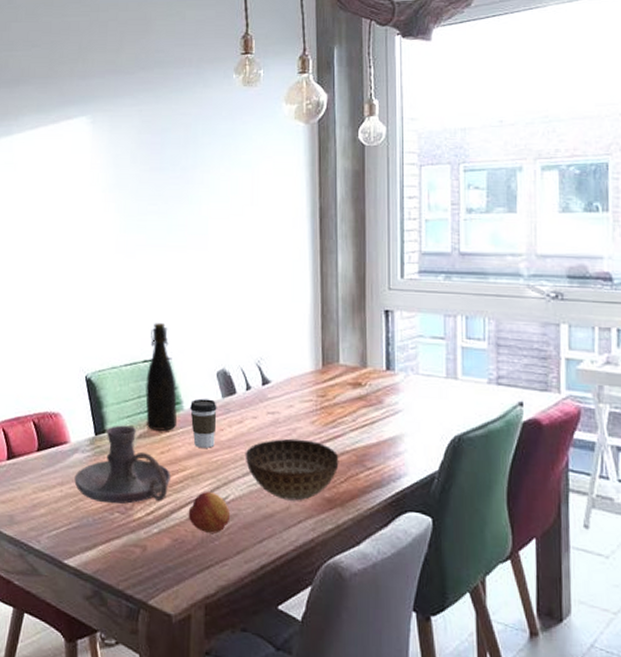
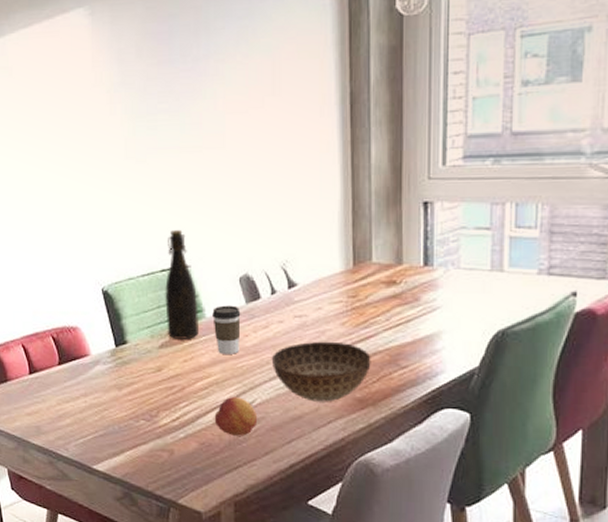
candle holder: present [74,425,170,504] -> none [98,336,194,412]

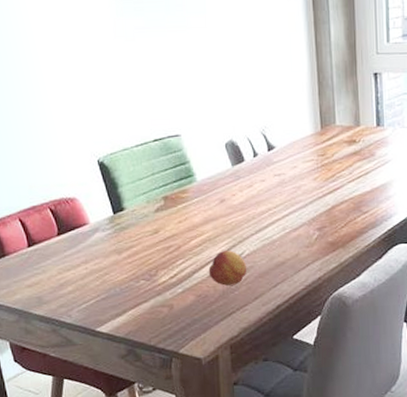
bottle: present [165,230,200,339] -> none [158,103,192,203]
coffee cup: present [212,305,241,355] -> none [202,169,229,214]
bowl: present [271,341,371,402] -> none [256,194,339,249]

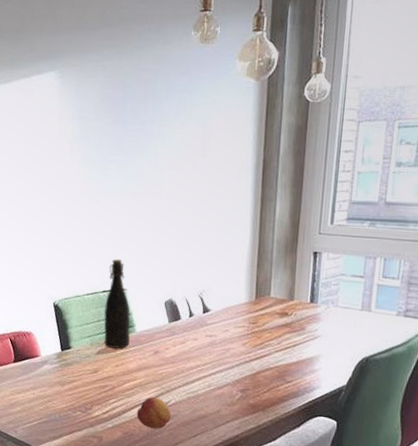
bottle: none [158,103,192,203] -> present [104,259,131,349]

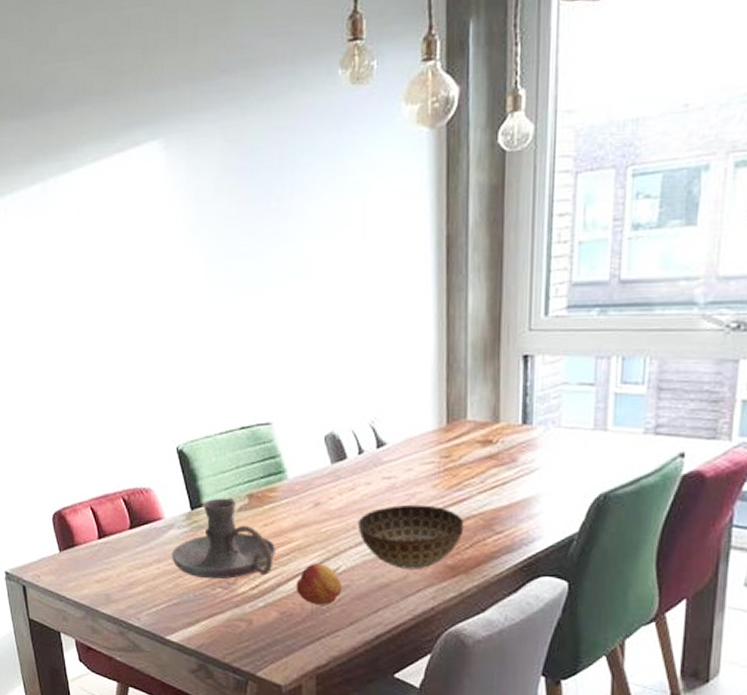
candle holder: none [44,343,123,405] -> present [172,498,275,580]
bottle: present [104,259,131,349] -> none [245,385,281,502]
bowl: none [185,357,264,406] -> present [357,504,464,570]

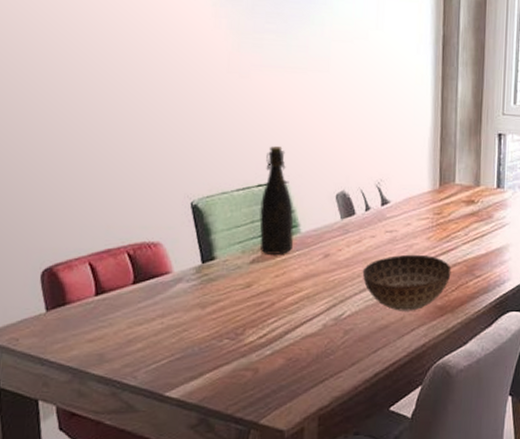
candle holder: present [172,498,275,580] -> none [177,251,285,331]
bottle: none [245,385,281,502] -> present [259,146,294,254]
fruit: present [296,564,342,605] -> none [303,310,347,349]

